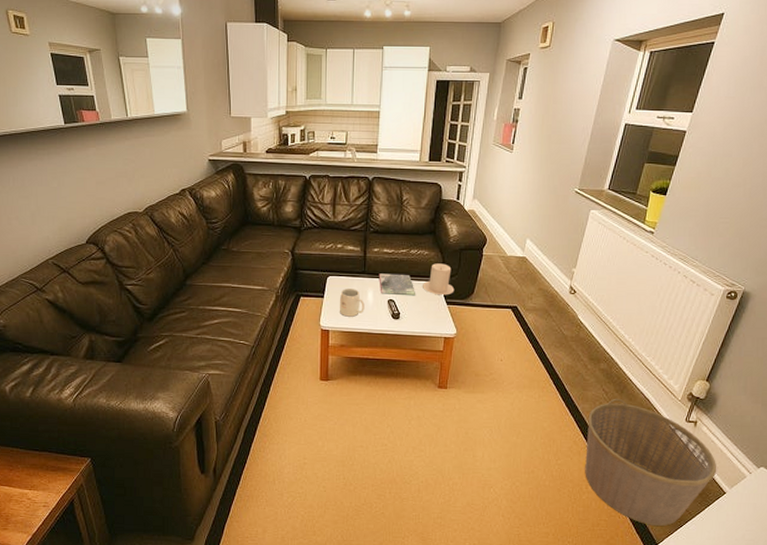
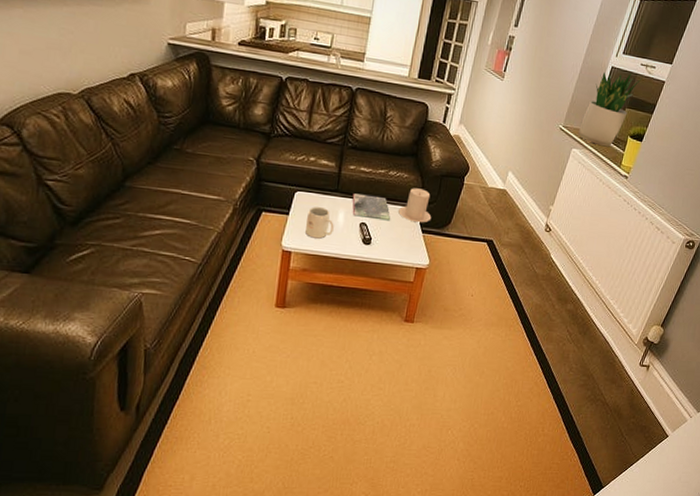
basket: present [585,398,717,526] -> none [542,340,663,469]
planter: none [595,127,660,205] -> present [577,72,642,147]

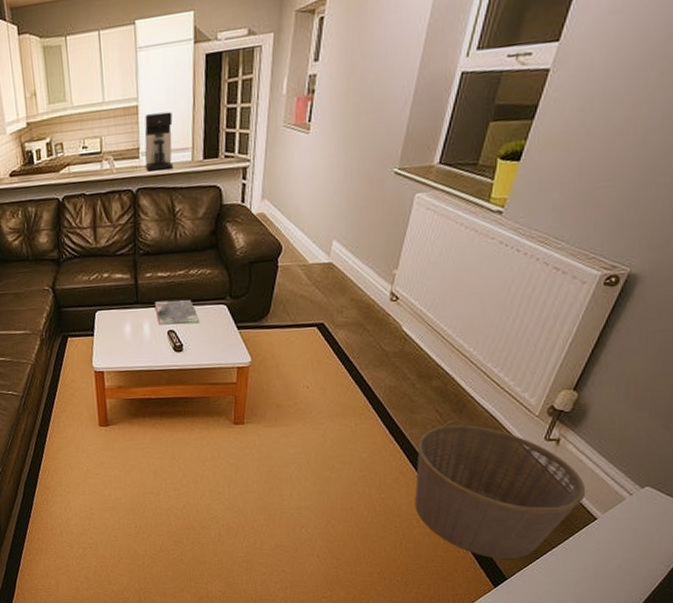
mug: present [305,207,334,239] -> none [112,322,141,355]
coffee maker: none [367,27,399,80] -> present [144,112,174,172]
candle: present [398,188,432,223] -> none [207,282,246,320]
basket: none [542,340,663,469] -> present [415,419,586,559]
planter: present [577,72,642,147] -> none [421,72,512,181]

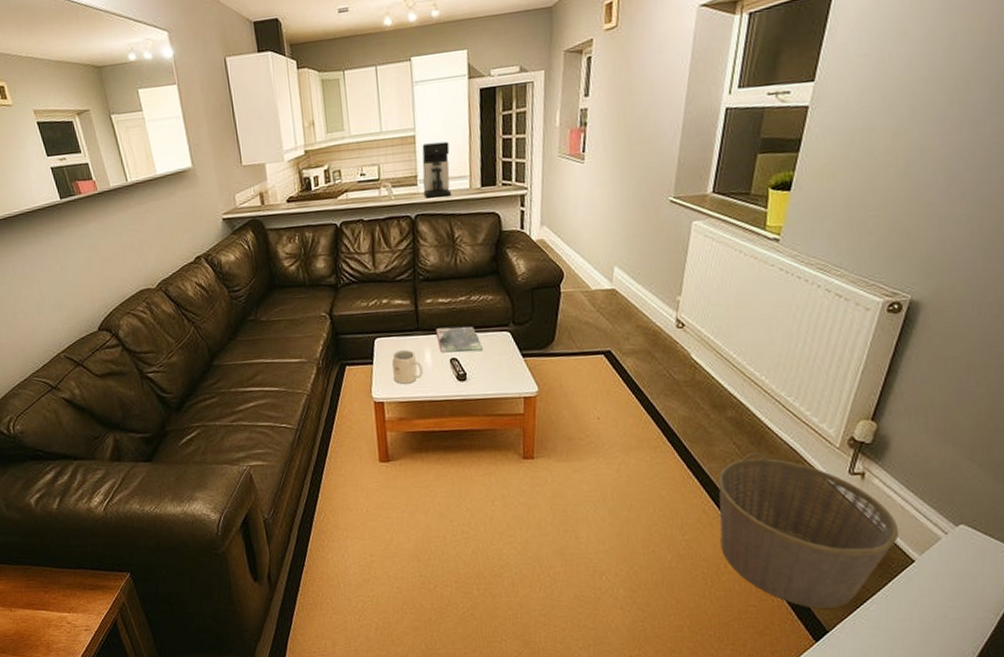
mug: none [112,322,141,355] -> present [392,350,423,384]

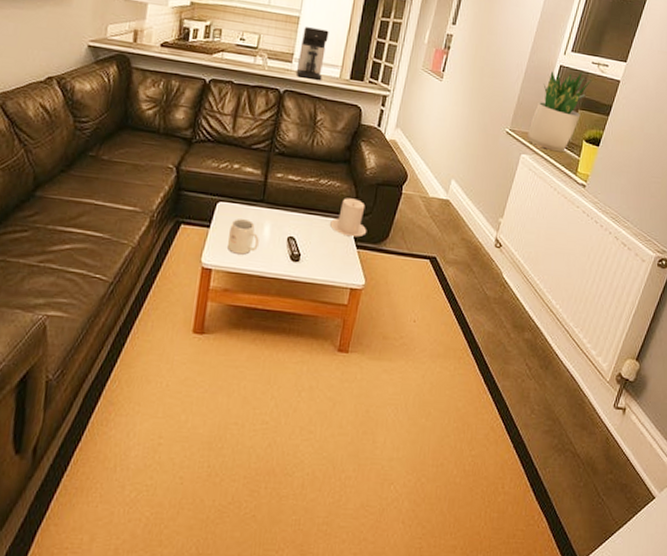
magazine: present [435,326,482,353] -> none [279,204,321,235]
candle: none [490,308,531,347] -> present [330,198,367,238]
planter: none [695,108,773,210] -> present [526,71,594,152]
basket: present [718,452,900,609] -> none [502,375,646,538]

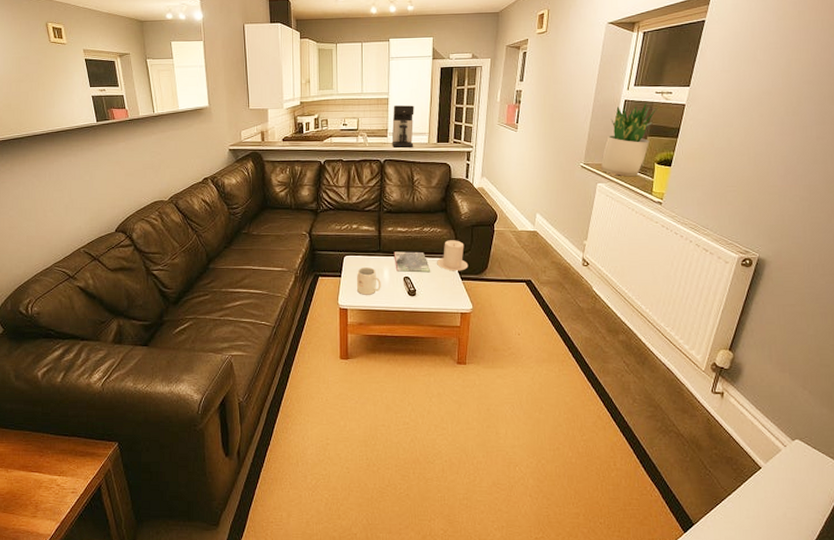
magazine: none [279,204,321,235] -> present [394,251,430,273]

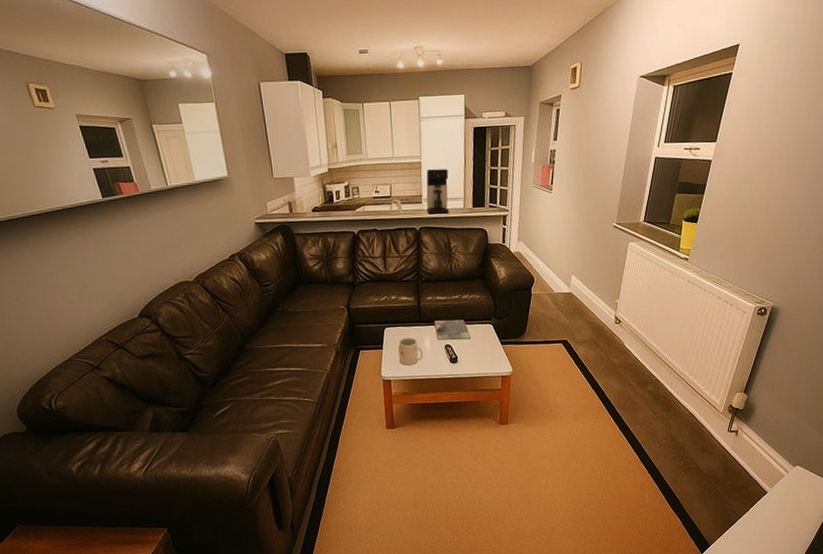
candle: present [437,240,469,271] -> none [477,305,508,337]
planter: present [600,102,660,177] -> none [632,159,688,235]

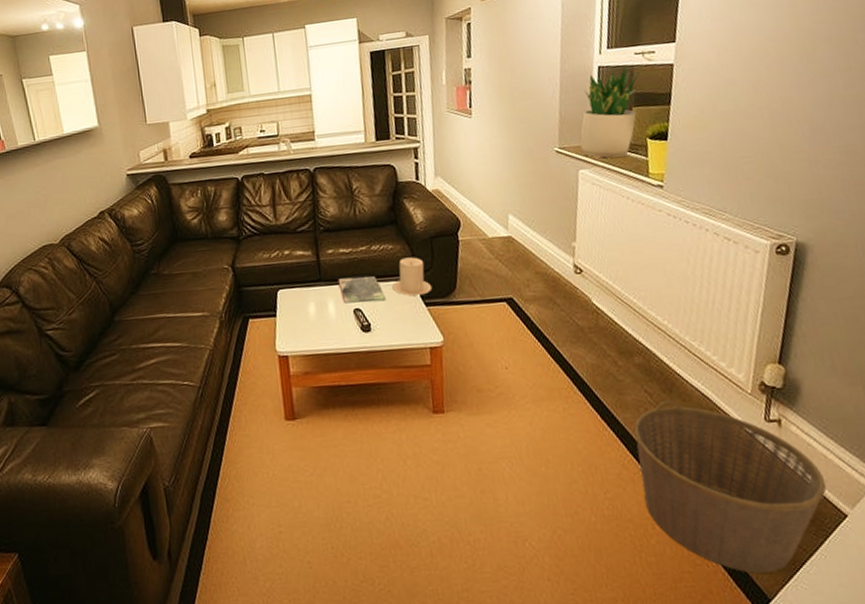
mug: present [398,338,423,366] -> none [295,301,327,337]
coffee maker: present [426,169,450,215] -> none [318,99,348,152]
candle: none [477,305,508,337] -> present [392,257,432,296]
planter: none [632,159,688,235] -> present [579,66,642,159]
basket: none [640,416,758,530] -> present [633,400,827,574]

